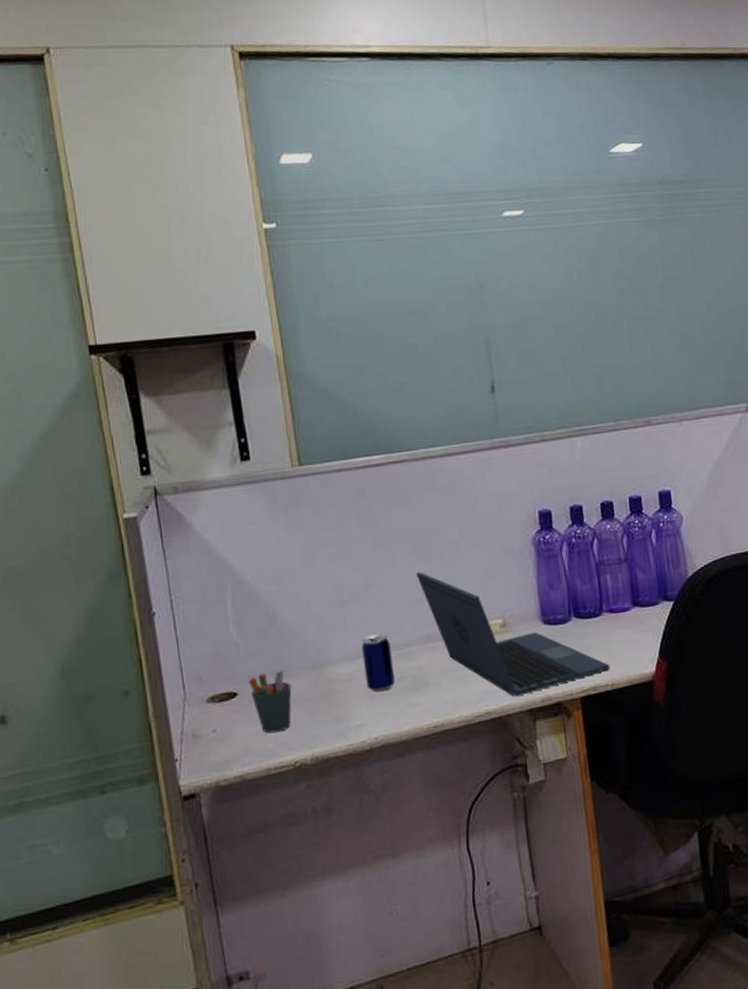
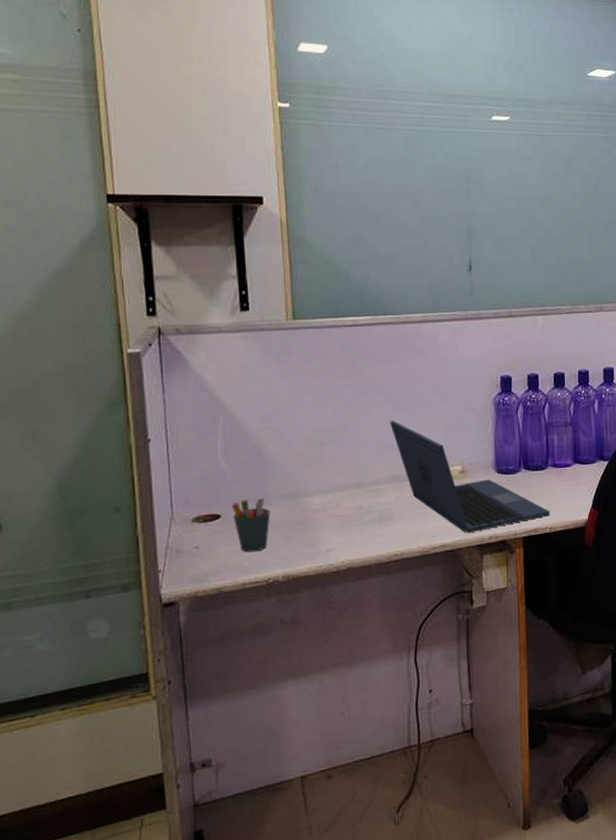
beer can: present [361,633,396,693] -> none [336,471,364,522]

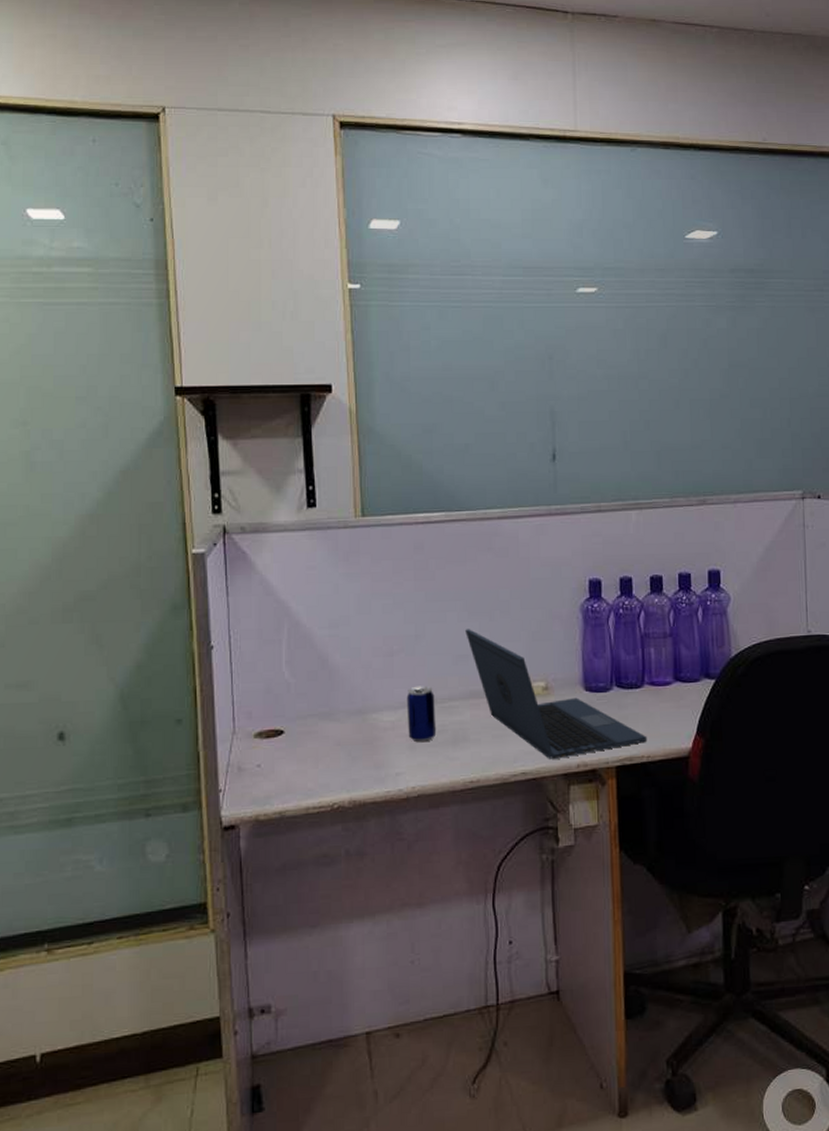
pen holder: present [232,497,271,553] -> none [296,712,336,773]
beer can: none [336,471,364,522] -> present [406,685,437,743]

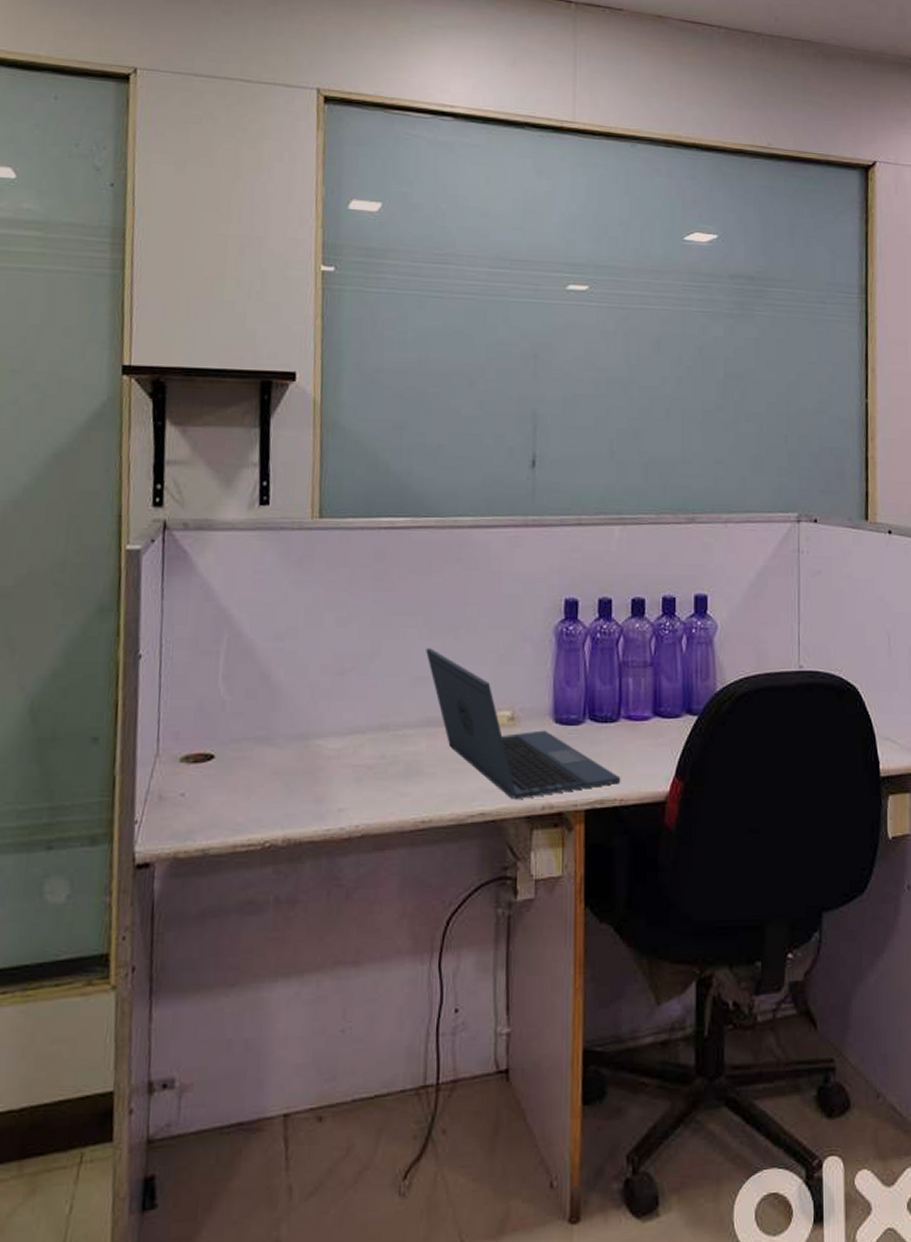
beer can: present [406,685,437,743] -> none [355,710,388,775]

